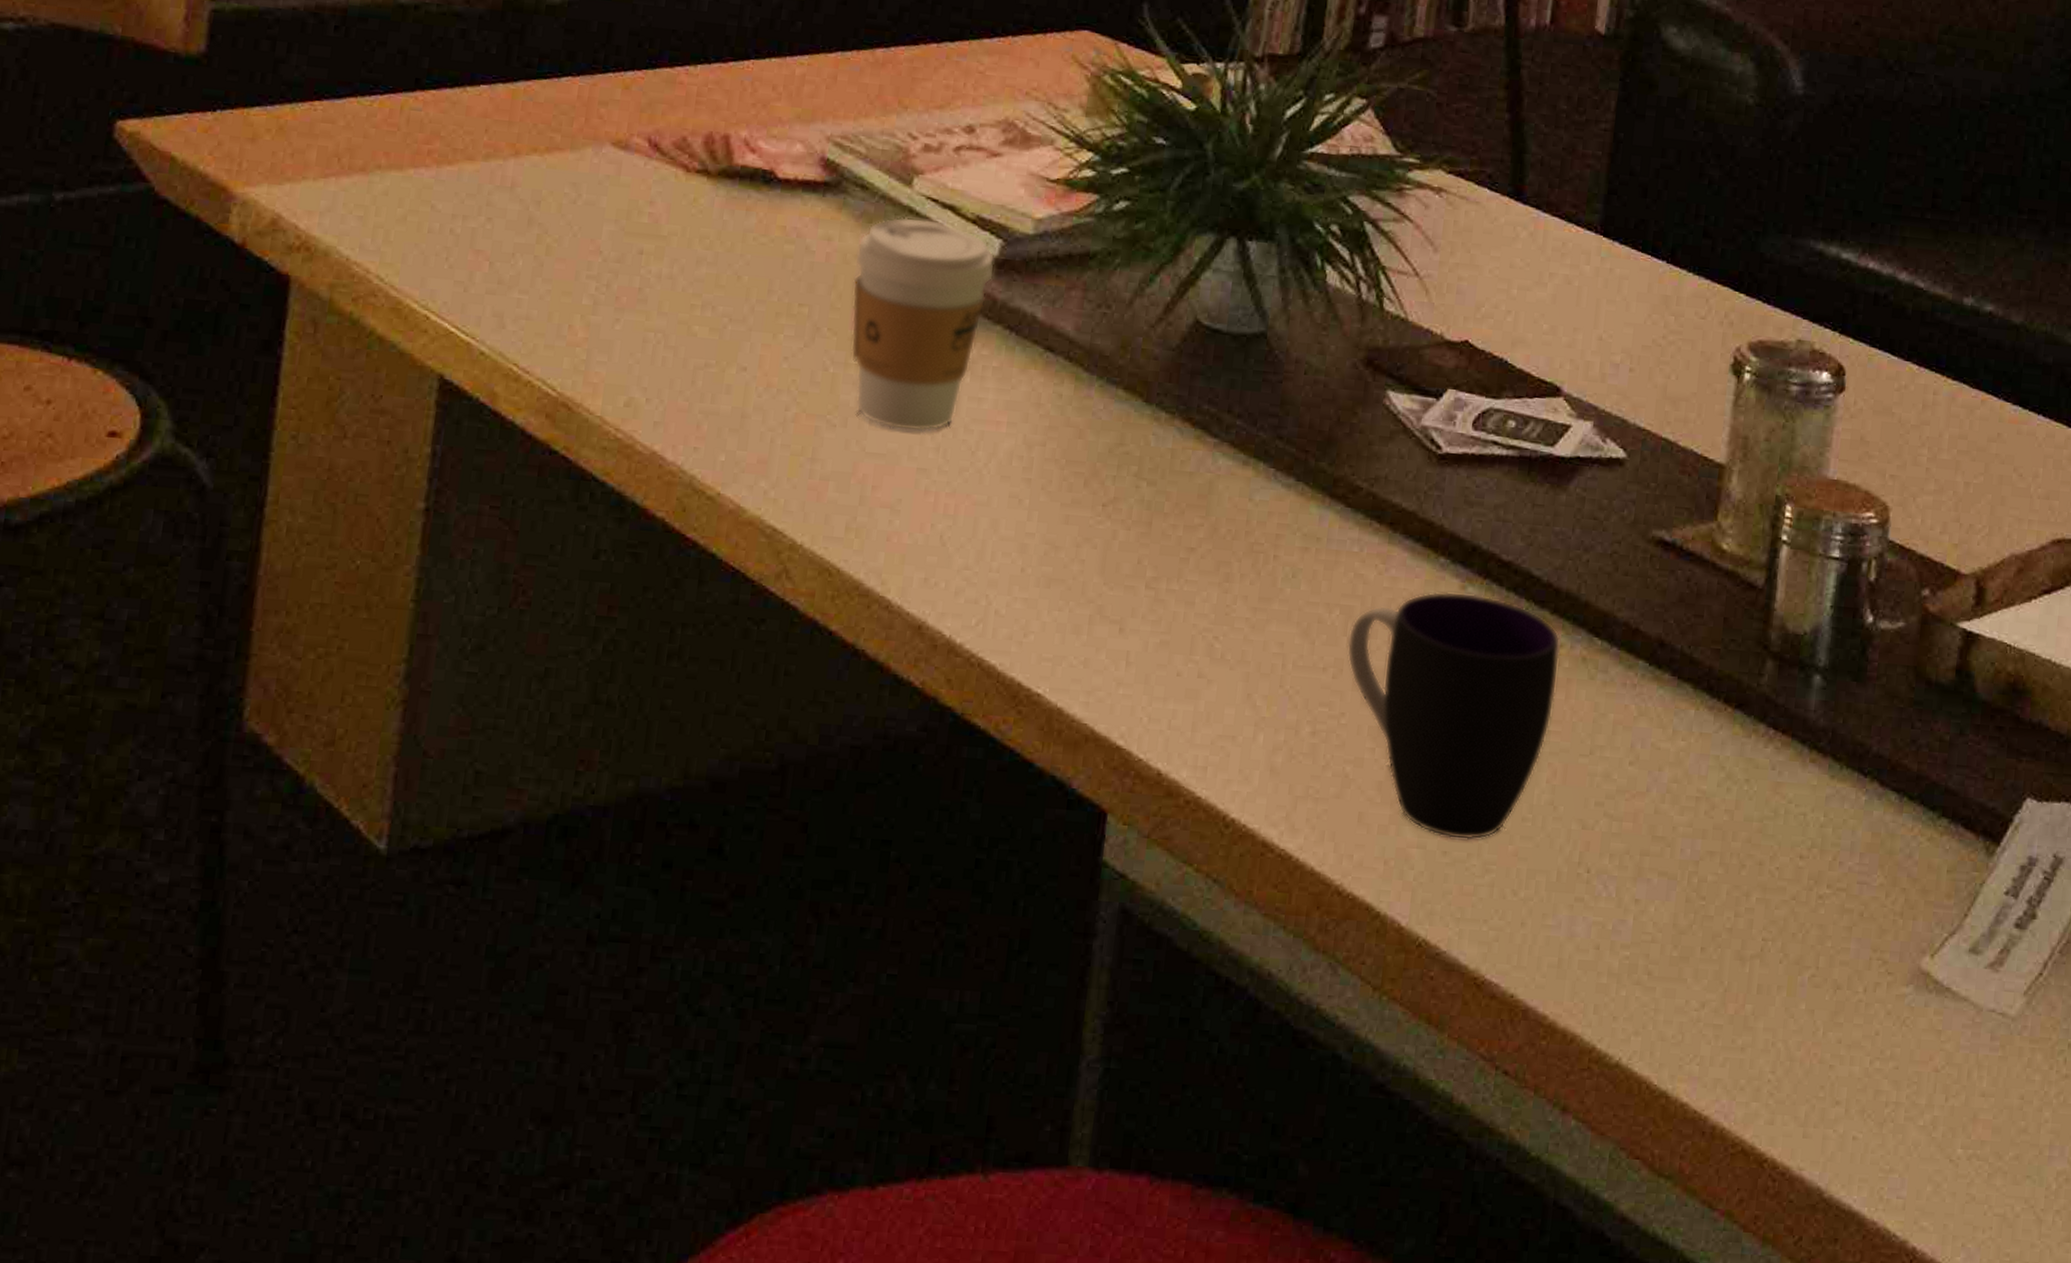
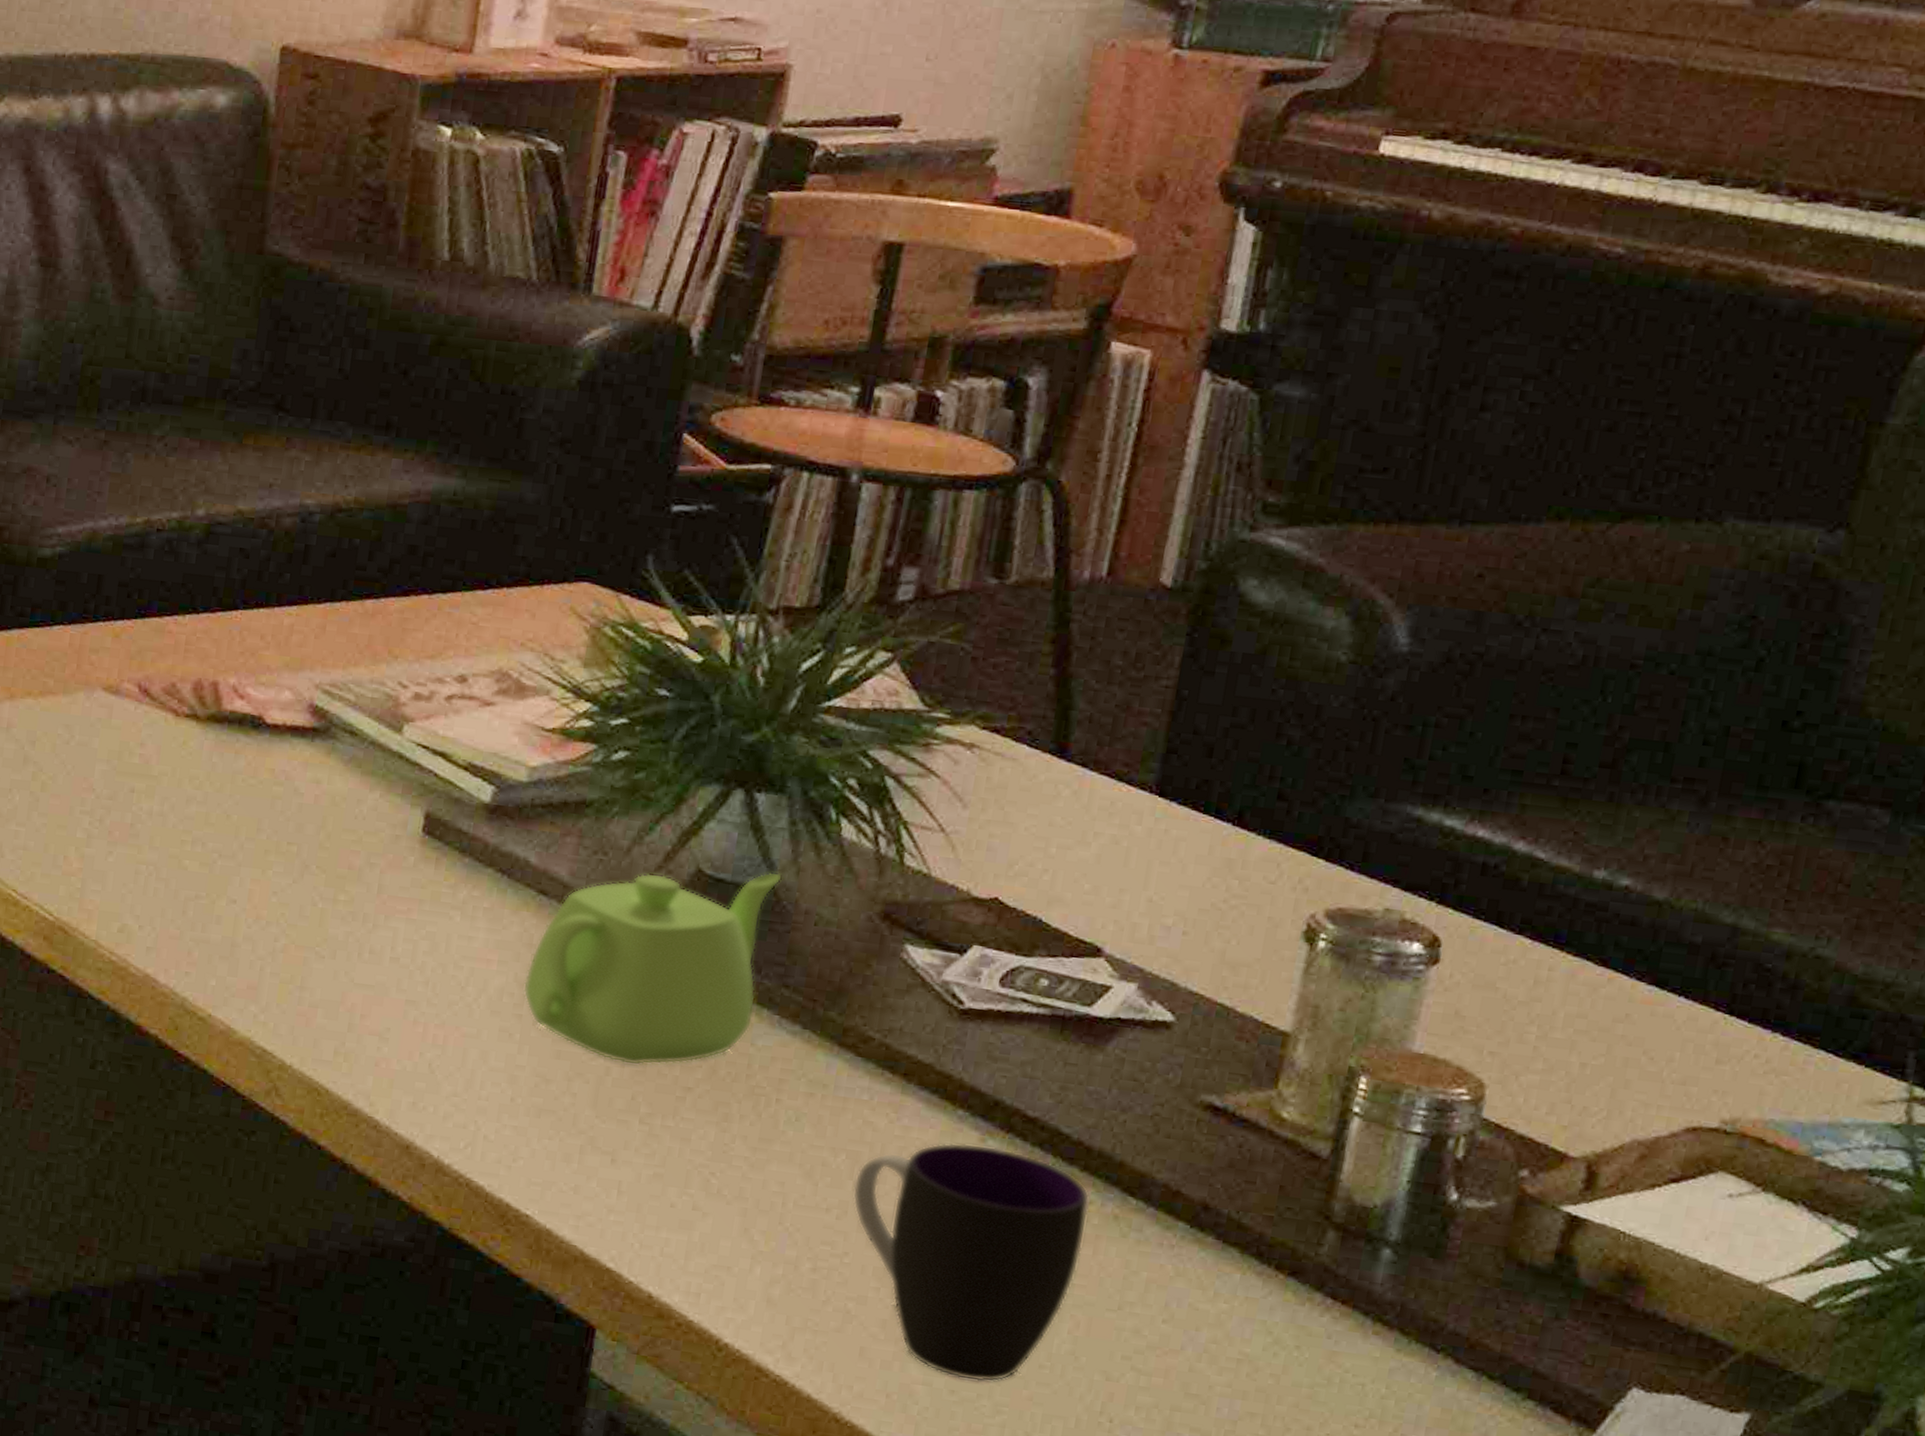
coffee cup: present [850,217,995,432] -> none [339,762,487,967]
teapot: none [1031,320,1273,528] -> present [523,871,781,1066]

